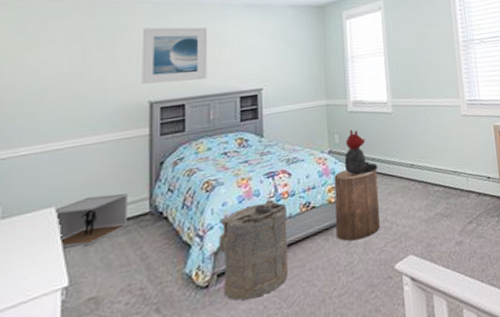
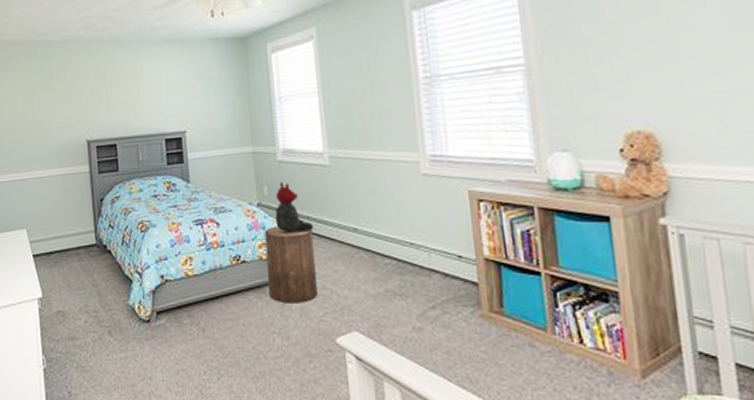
nightstand: present [56,193,127,248] -> none [27,223,79,265]
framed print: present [141,27,208,85] -> none [76,65,134,124]
laundry hamper: present [217,199,289,301] -> none [154,247,222,341]

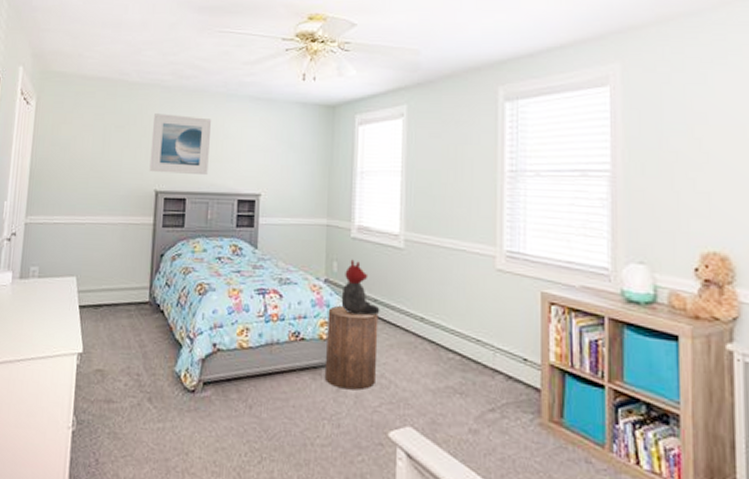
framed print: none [76,65,134,124] -> present [149,113,212,176]

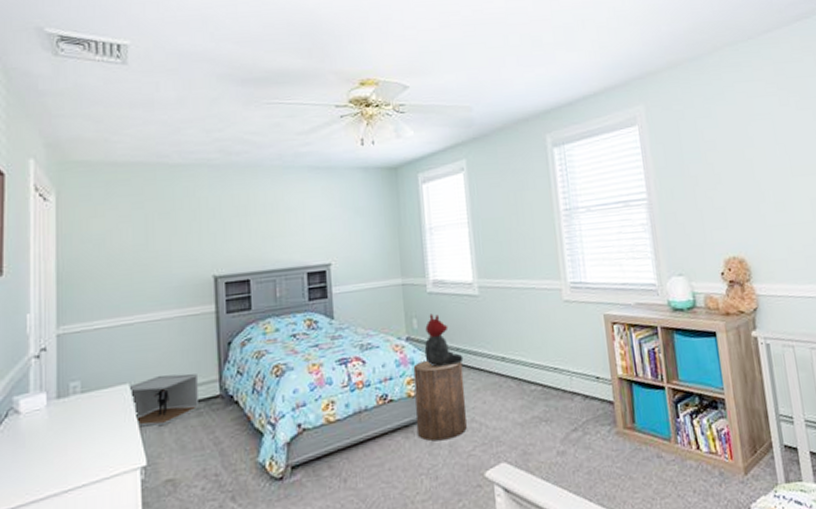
nightstand: none [77,273,132,319] -> present [130,373,198,427]
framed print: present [149,113,212,176] -> none [203,193,271,257]

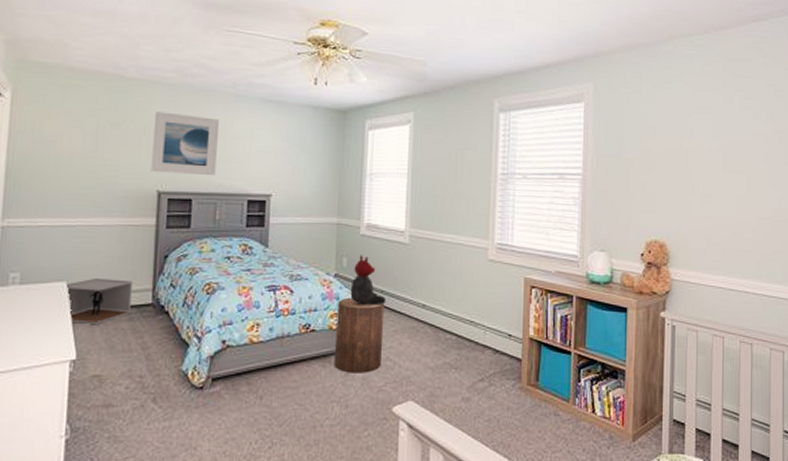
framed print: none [203,193,271,257] -> present [150,111,220,176]

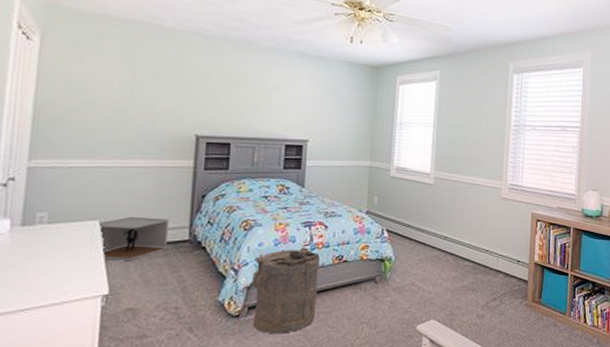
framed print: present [150,111,220,176] -> none [189,61,260,123]
laundry hamper: none [213,314,286,410] -> present [249,247,320,334]
stool: present [333,297,385,373] -> none [364,231,411,298]
teddy bear: present [350,255,386,305] -> none [380,194,413,238]

